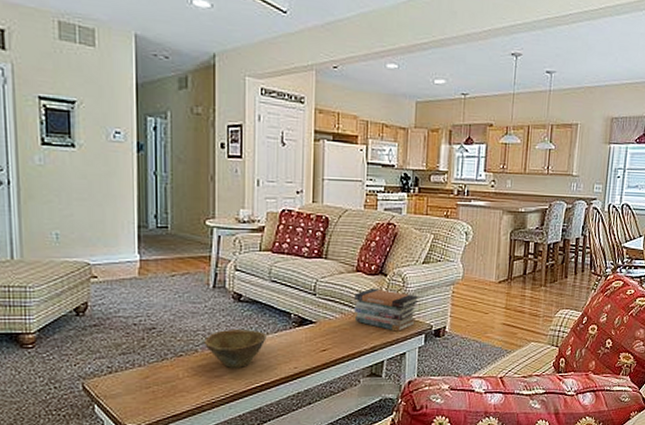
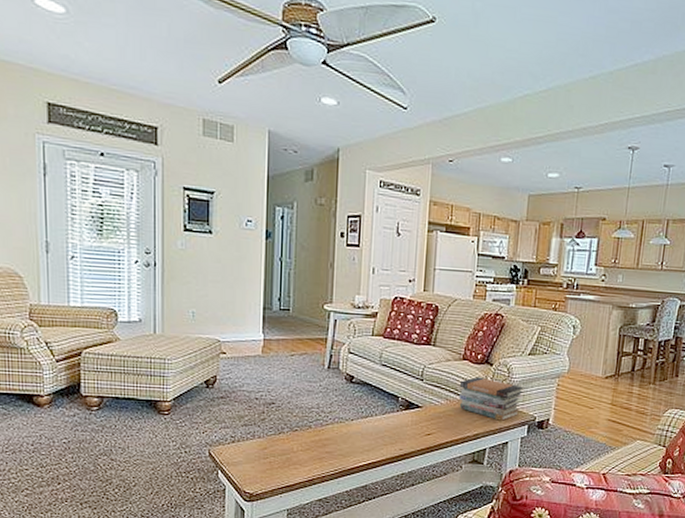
bowl: present [205,329,267,368] -> none [318,409,375,446]

